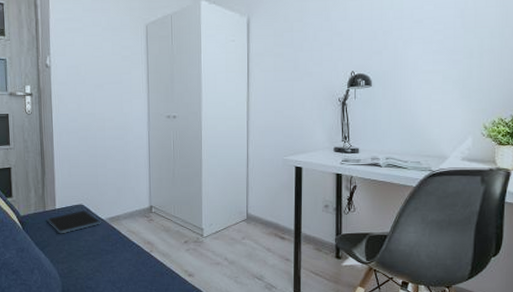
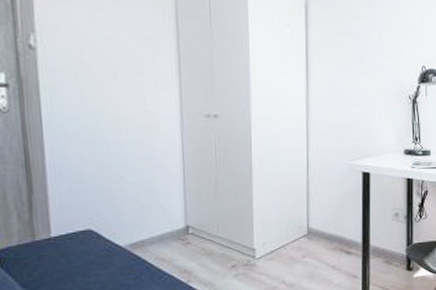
tablet: present [47,211,101,234] -> none [38,237,119,270]

